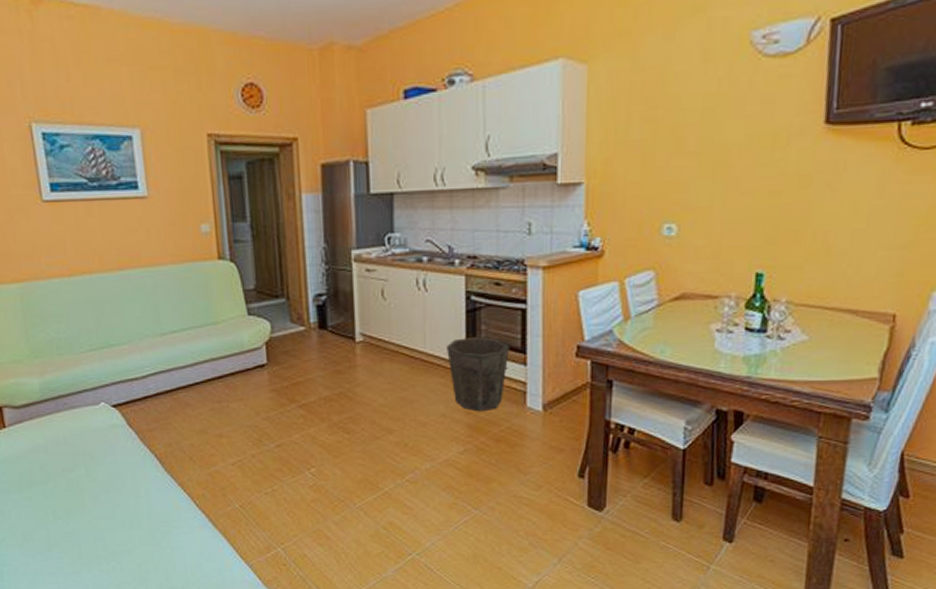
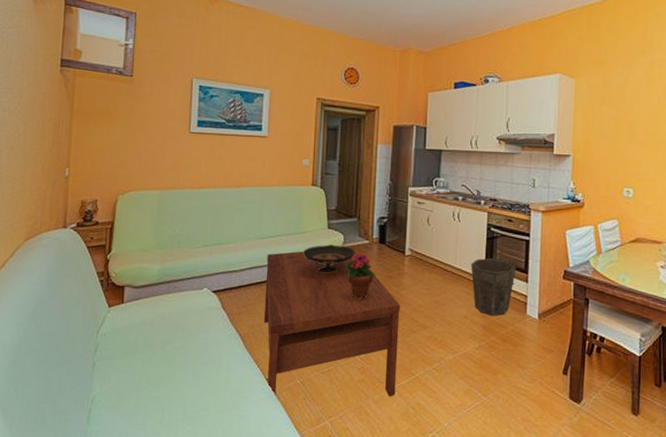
coffee table: none [173,338,361,523] -> present [264,248,400,397]
decorative bowl: none [219,335,289,373] -> present [303,244,355,274]
potted flower: none [277,343,318,402] -> present [345,253,375,299]

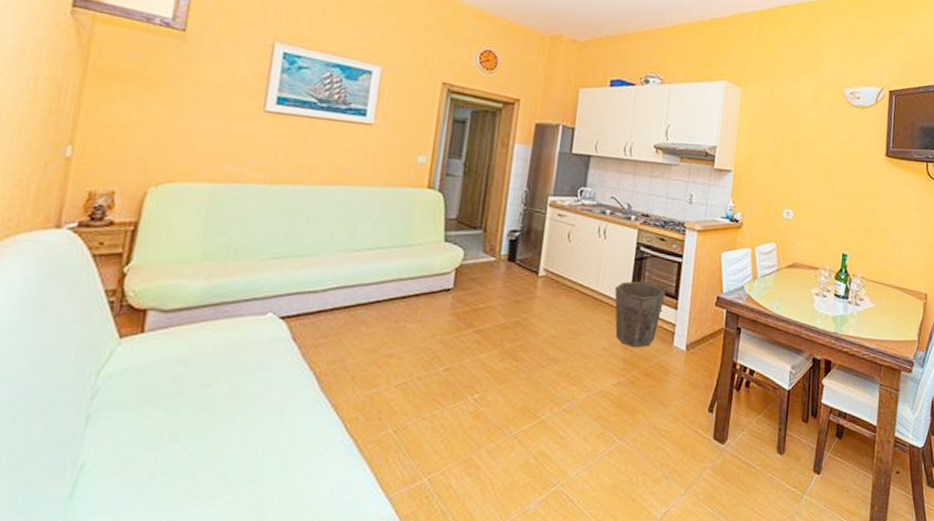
coffee table: present [264,248,400,397] -> none [348,265,528,449]
decorative bowl: present [303,244,355,274] -> none [409,260,477,297]
potted flower: present [345,253,375,299] -> none [463,272,500,327]

